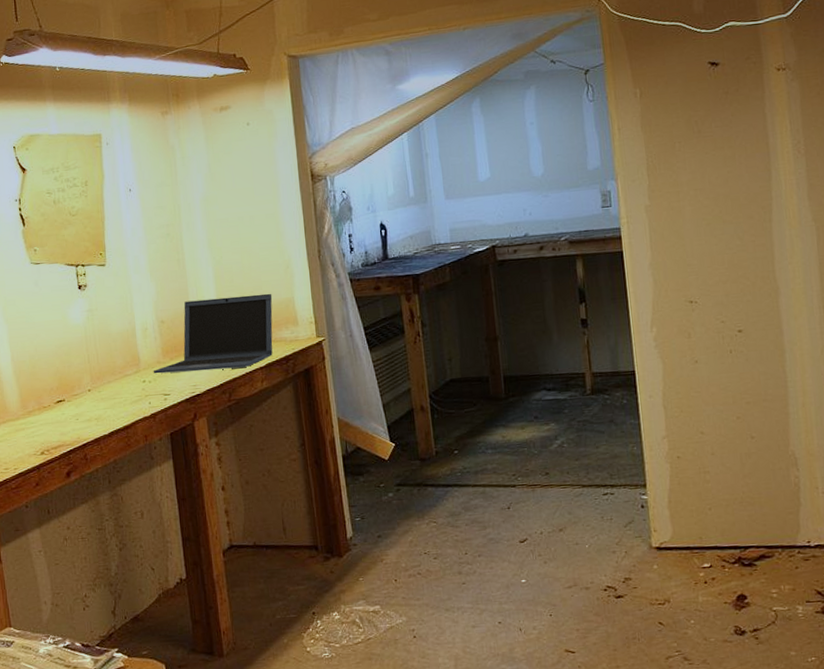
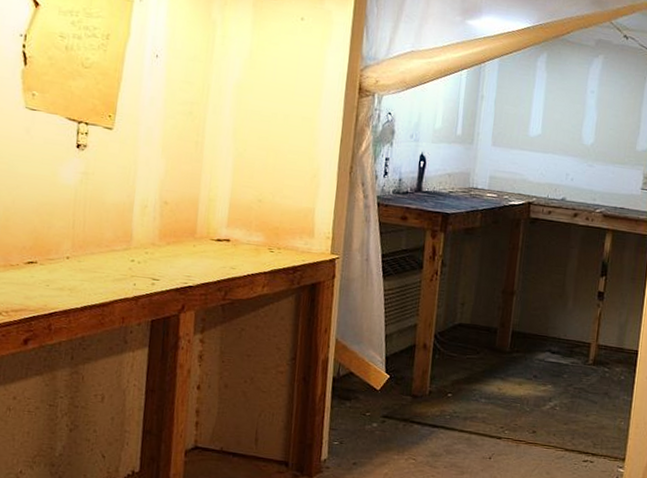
laptop: present [153,293,273,374] -> none [144,187,293,269]

